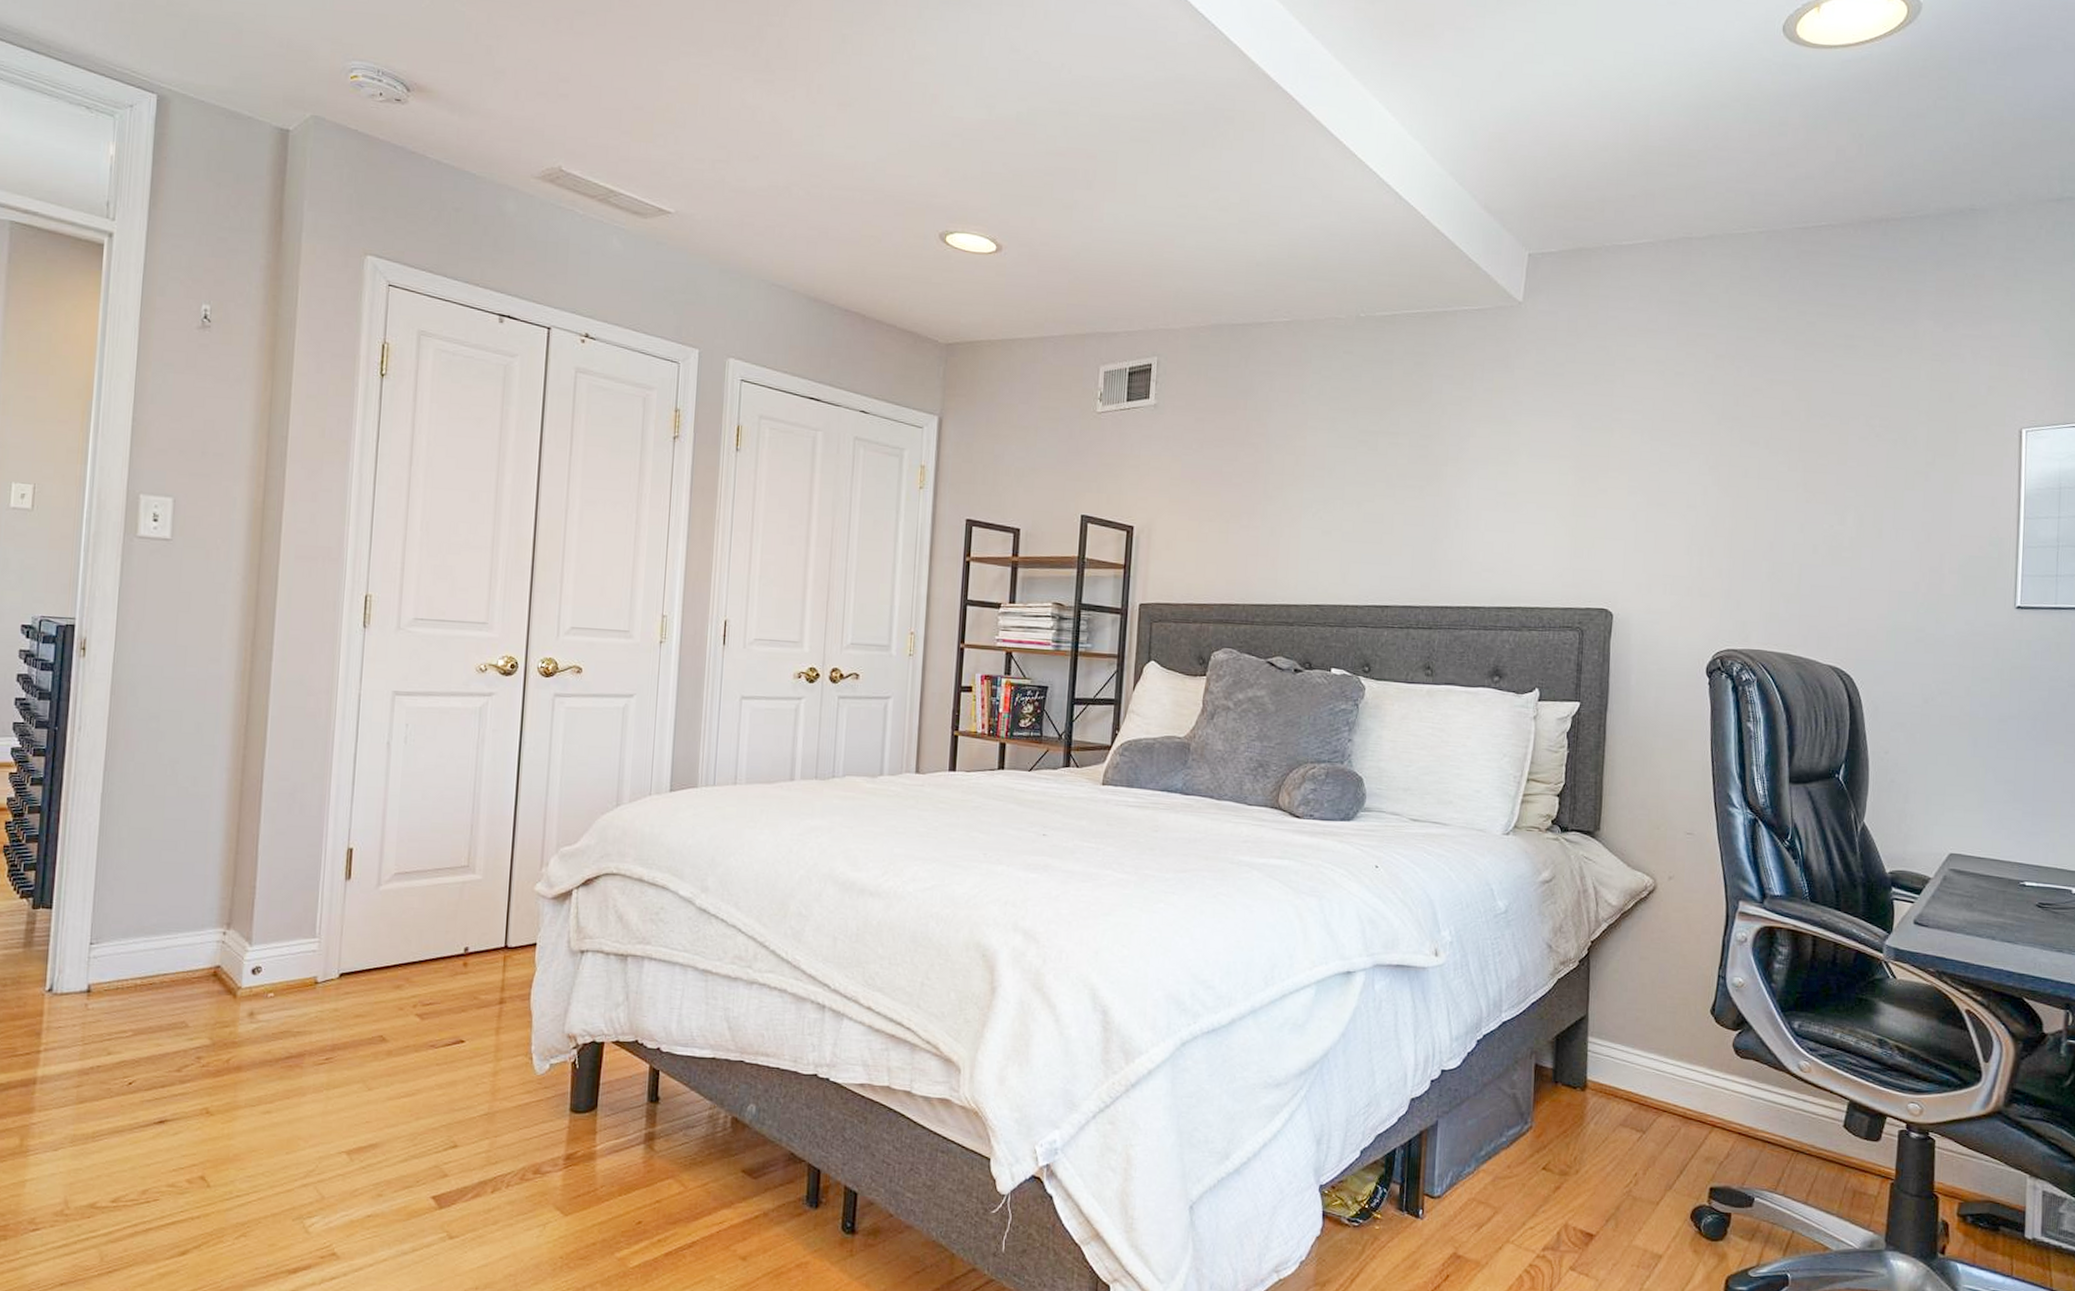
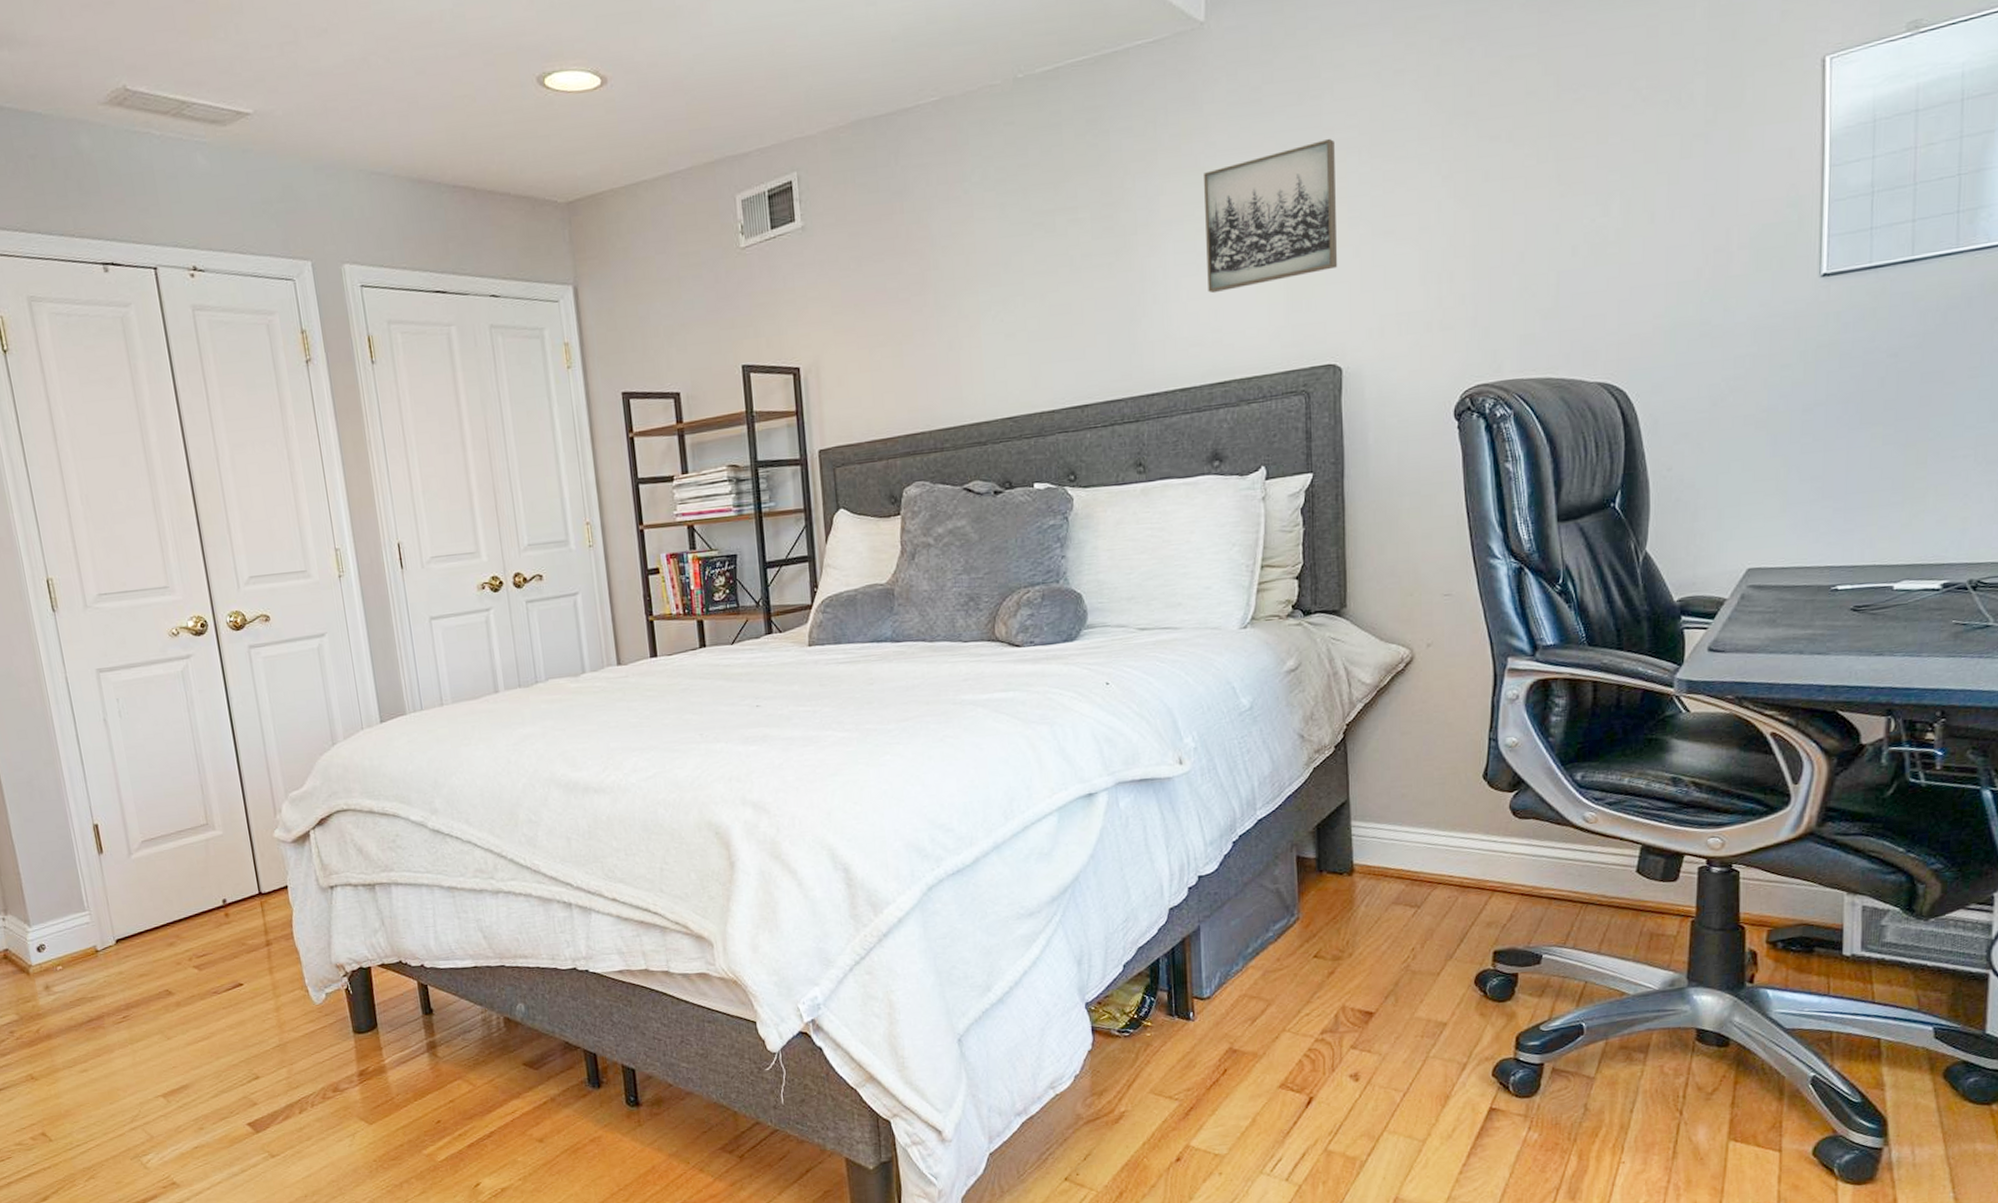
wall art: none [1504,417,1622,529] -> present [1204,138,1338,294]

